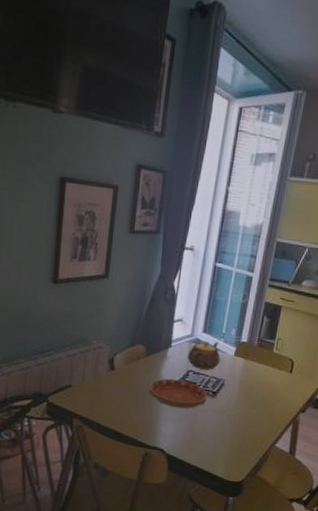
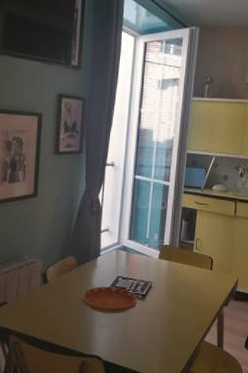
teapot: present [187,341,221,370] -> none [115,247,146,274]

